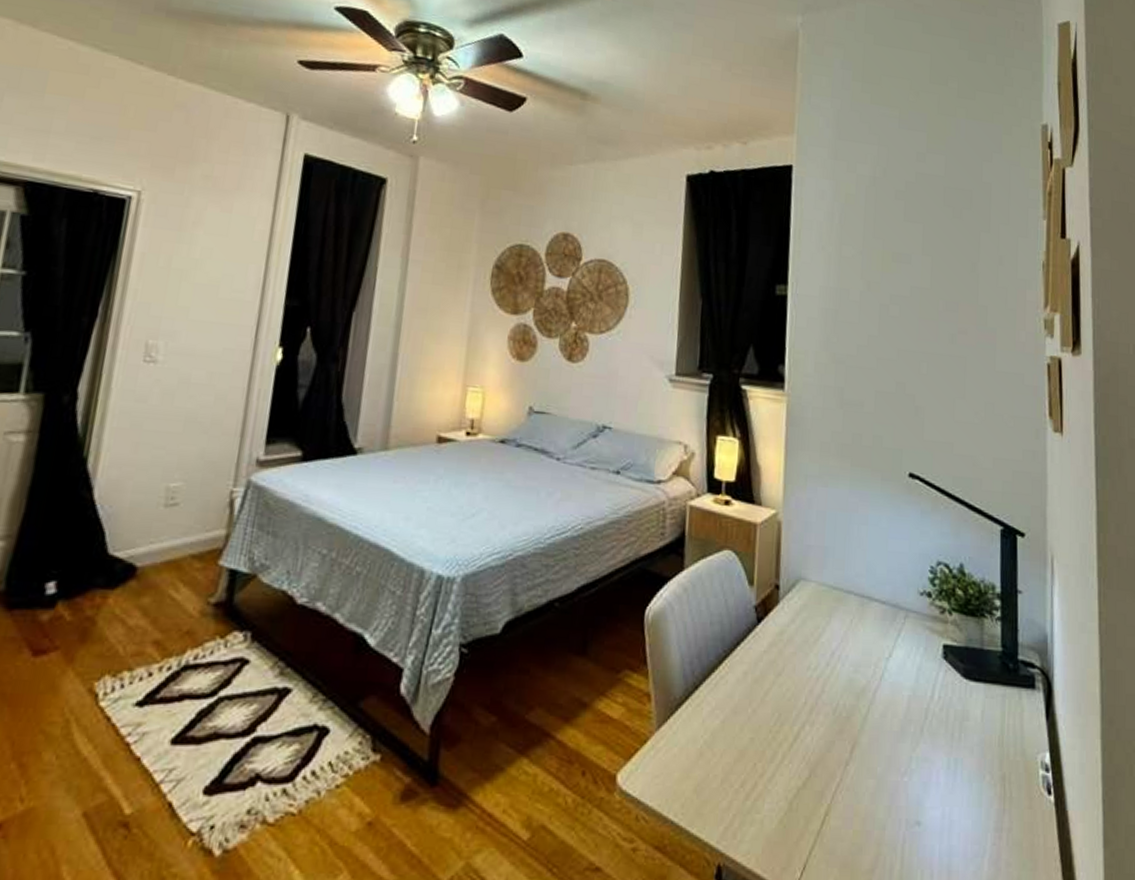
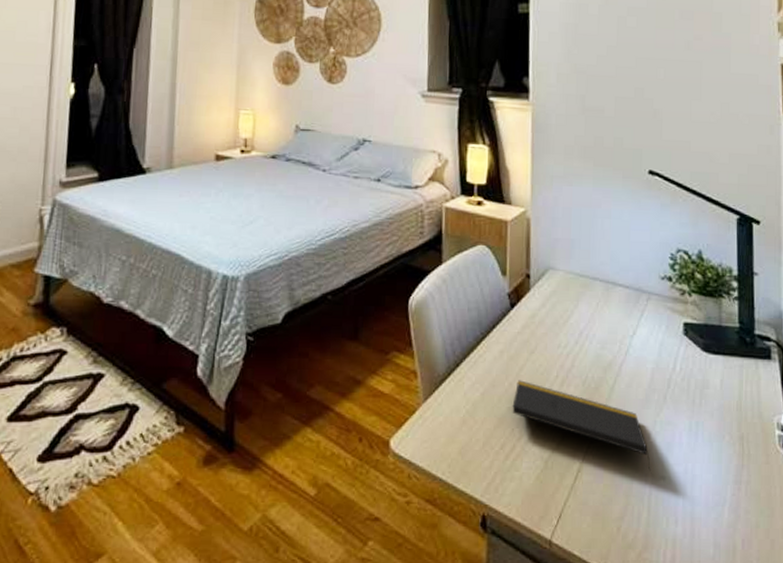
notepad: none [754,706,905,815] -> present [512,380,651,471]

